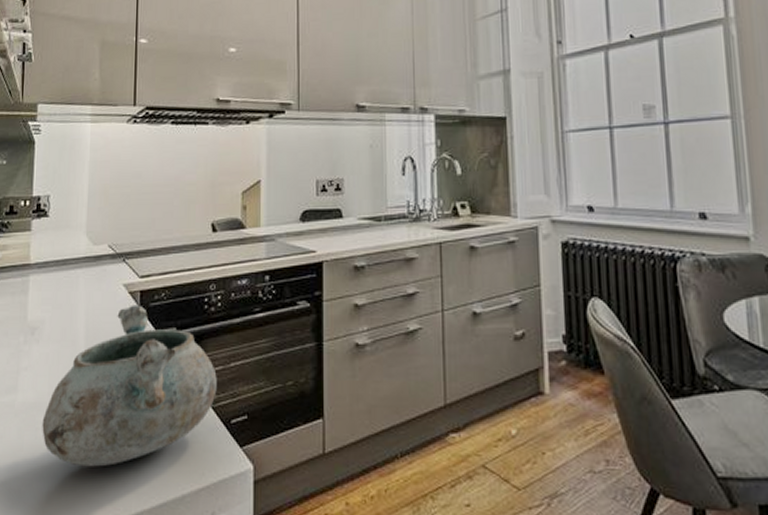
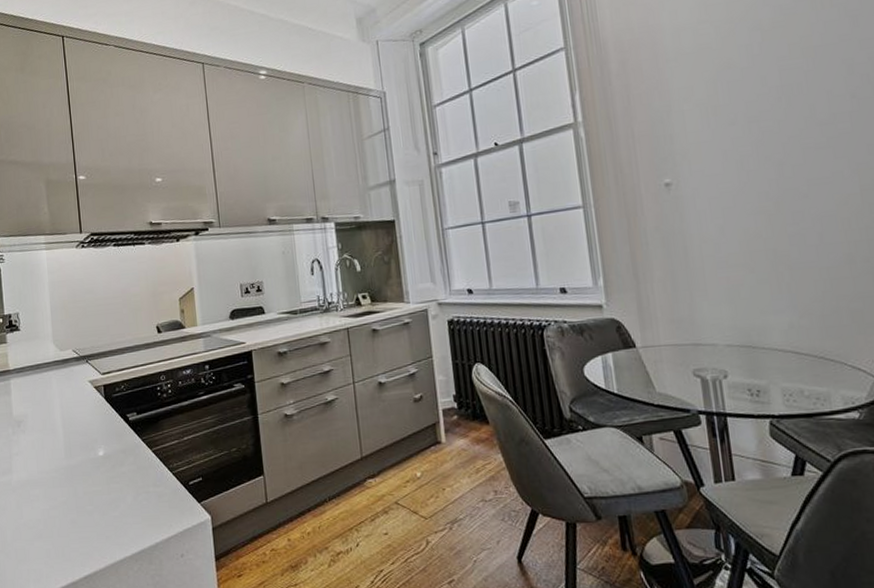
bowl: present [42,305,217,467] -> none [35,396,175,527]

